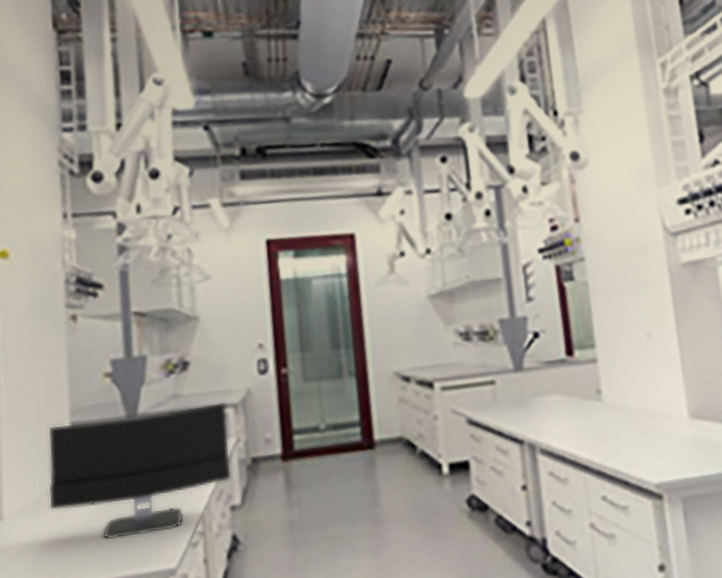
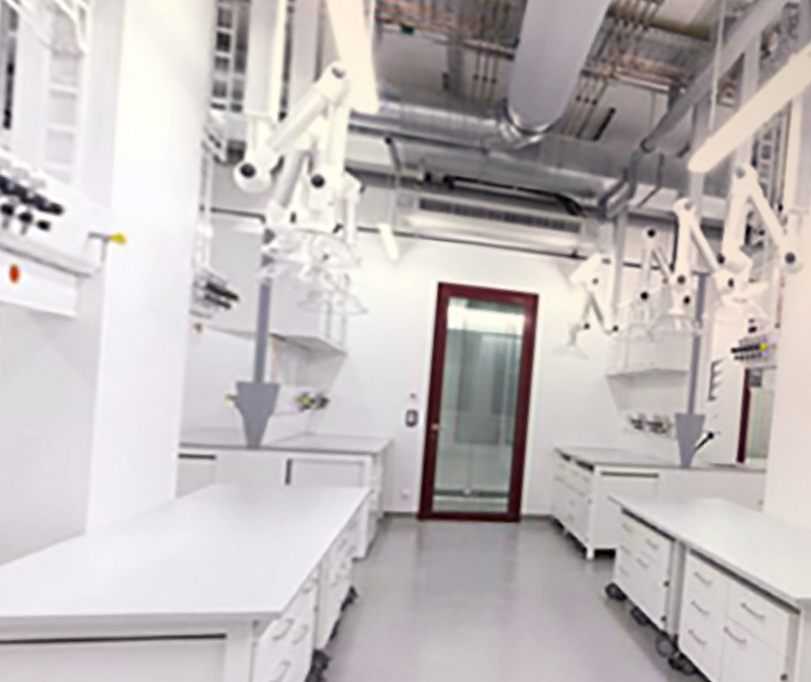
computer monitor: present [48,402,232,540] -> none [142,443,365,574]

